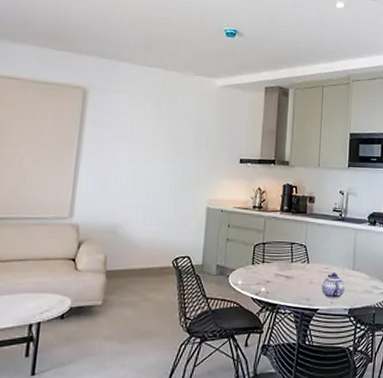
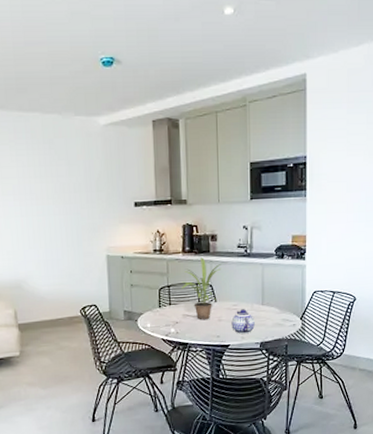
potted plant: none [276,218,321,281] -> present [181,257,226,321]

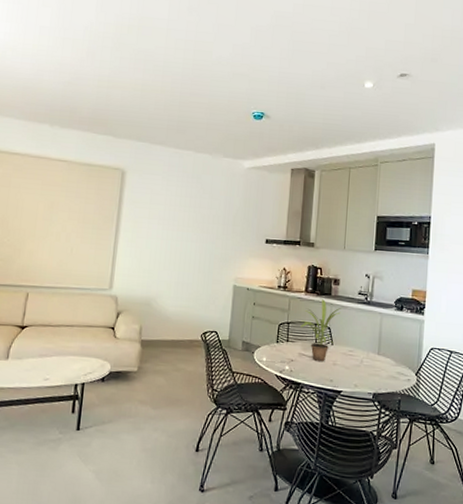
teapot: present [231,309,255,334] -> none [345,356,369,382]

